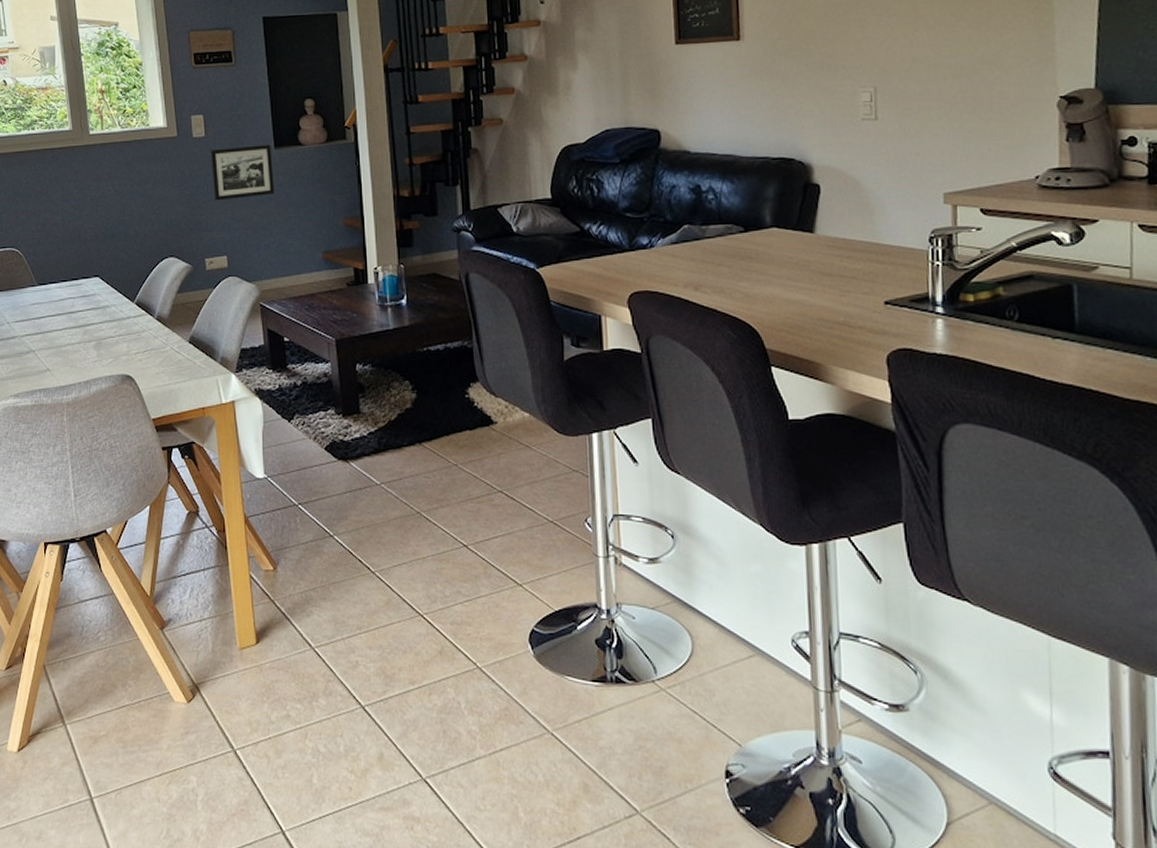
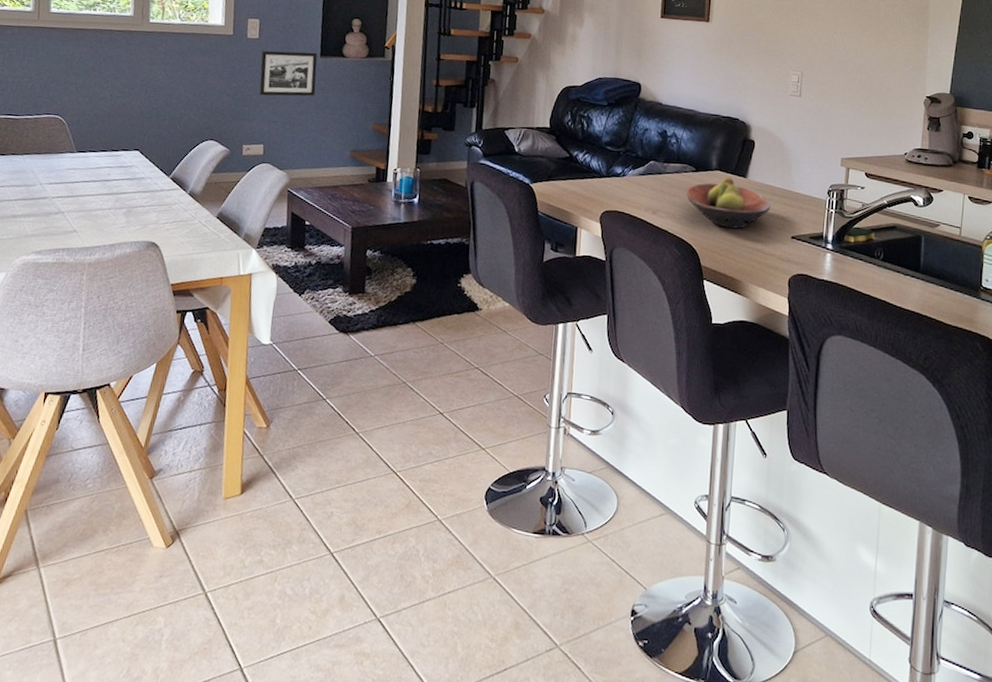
fruit bowl: none [735,234,852,299] -> present [686,177,771,229]

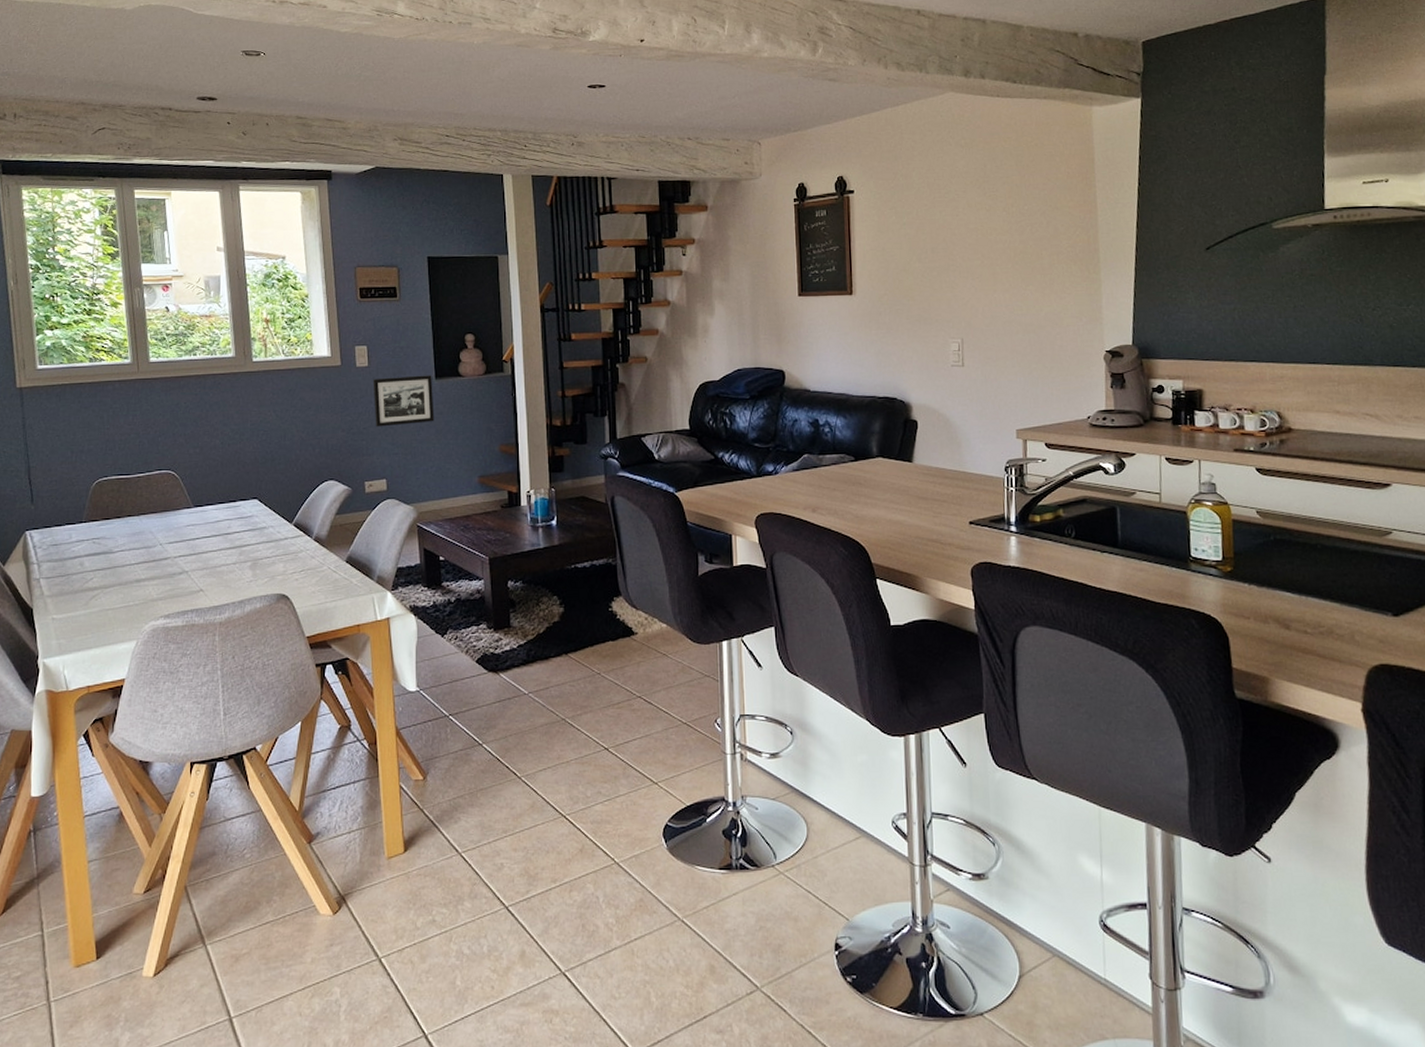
fruit bowl: present [686,177,771,229] -> none [847,463,943,520]

